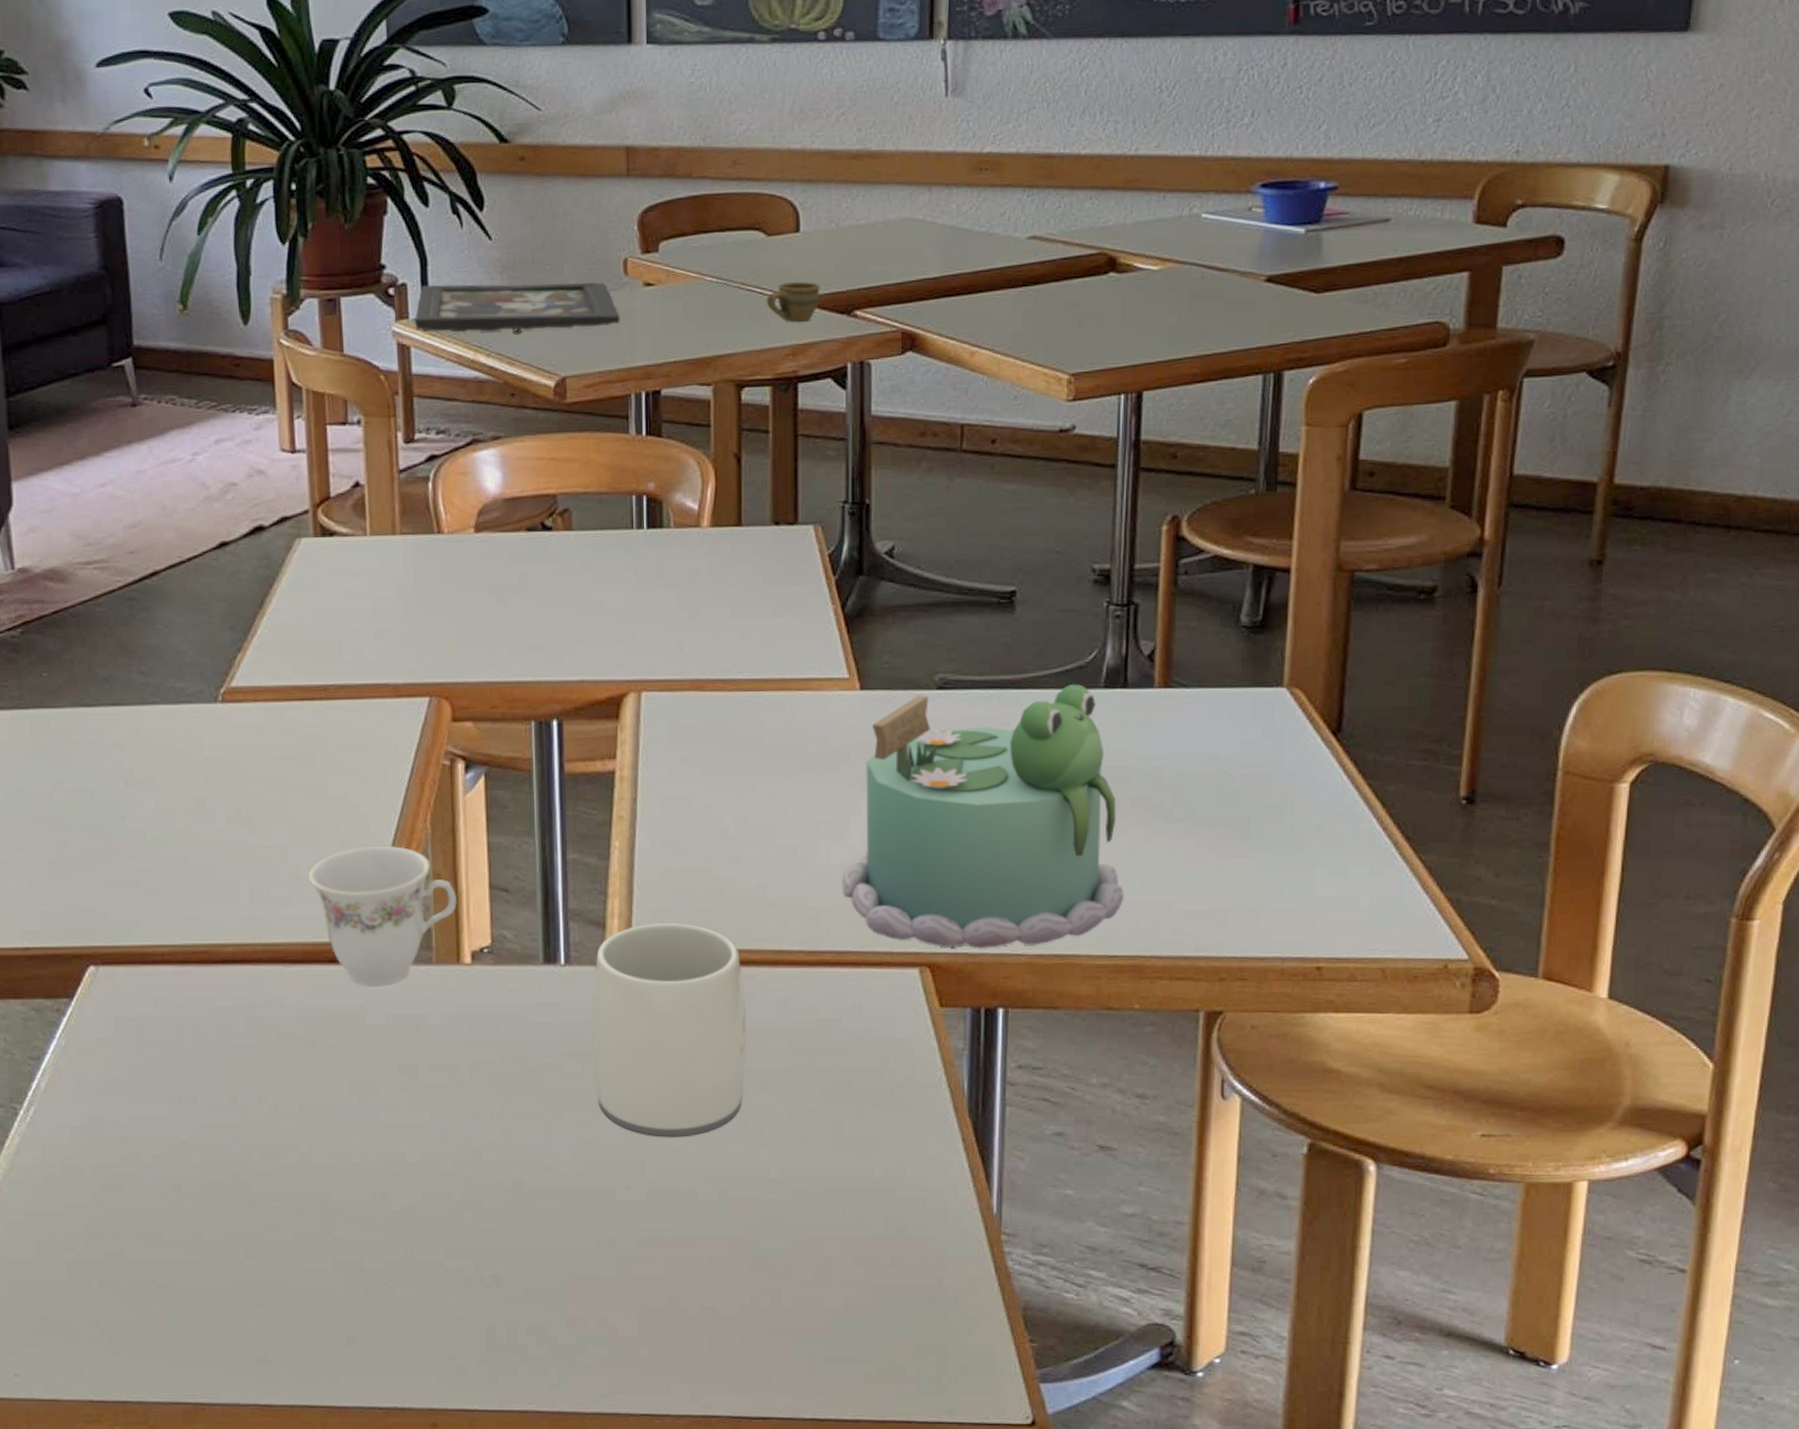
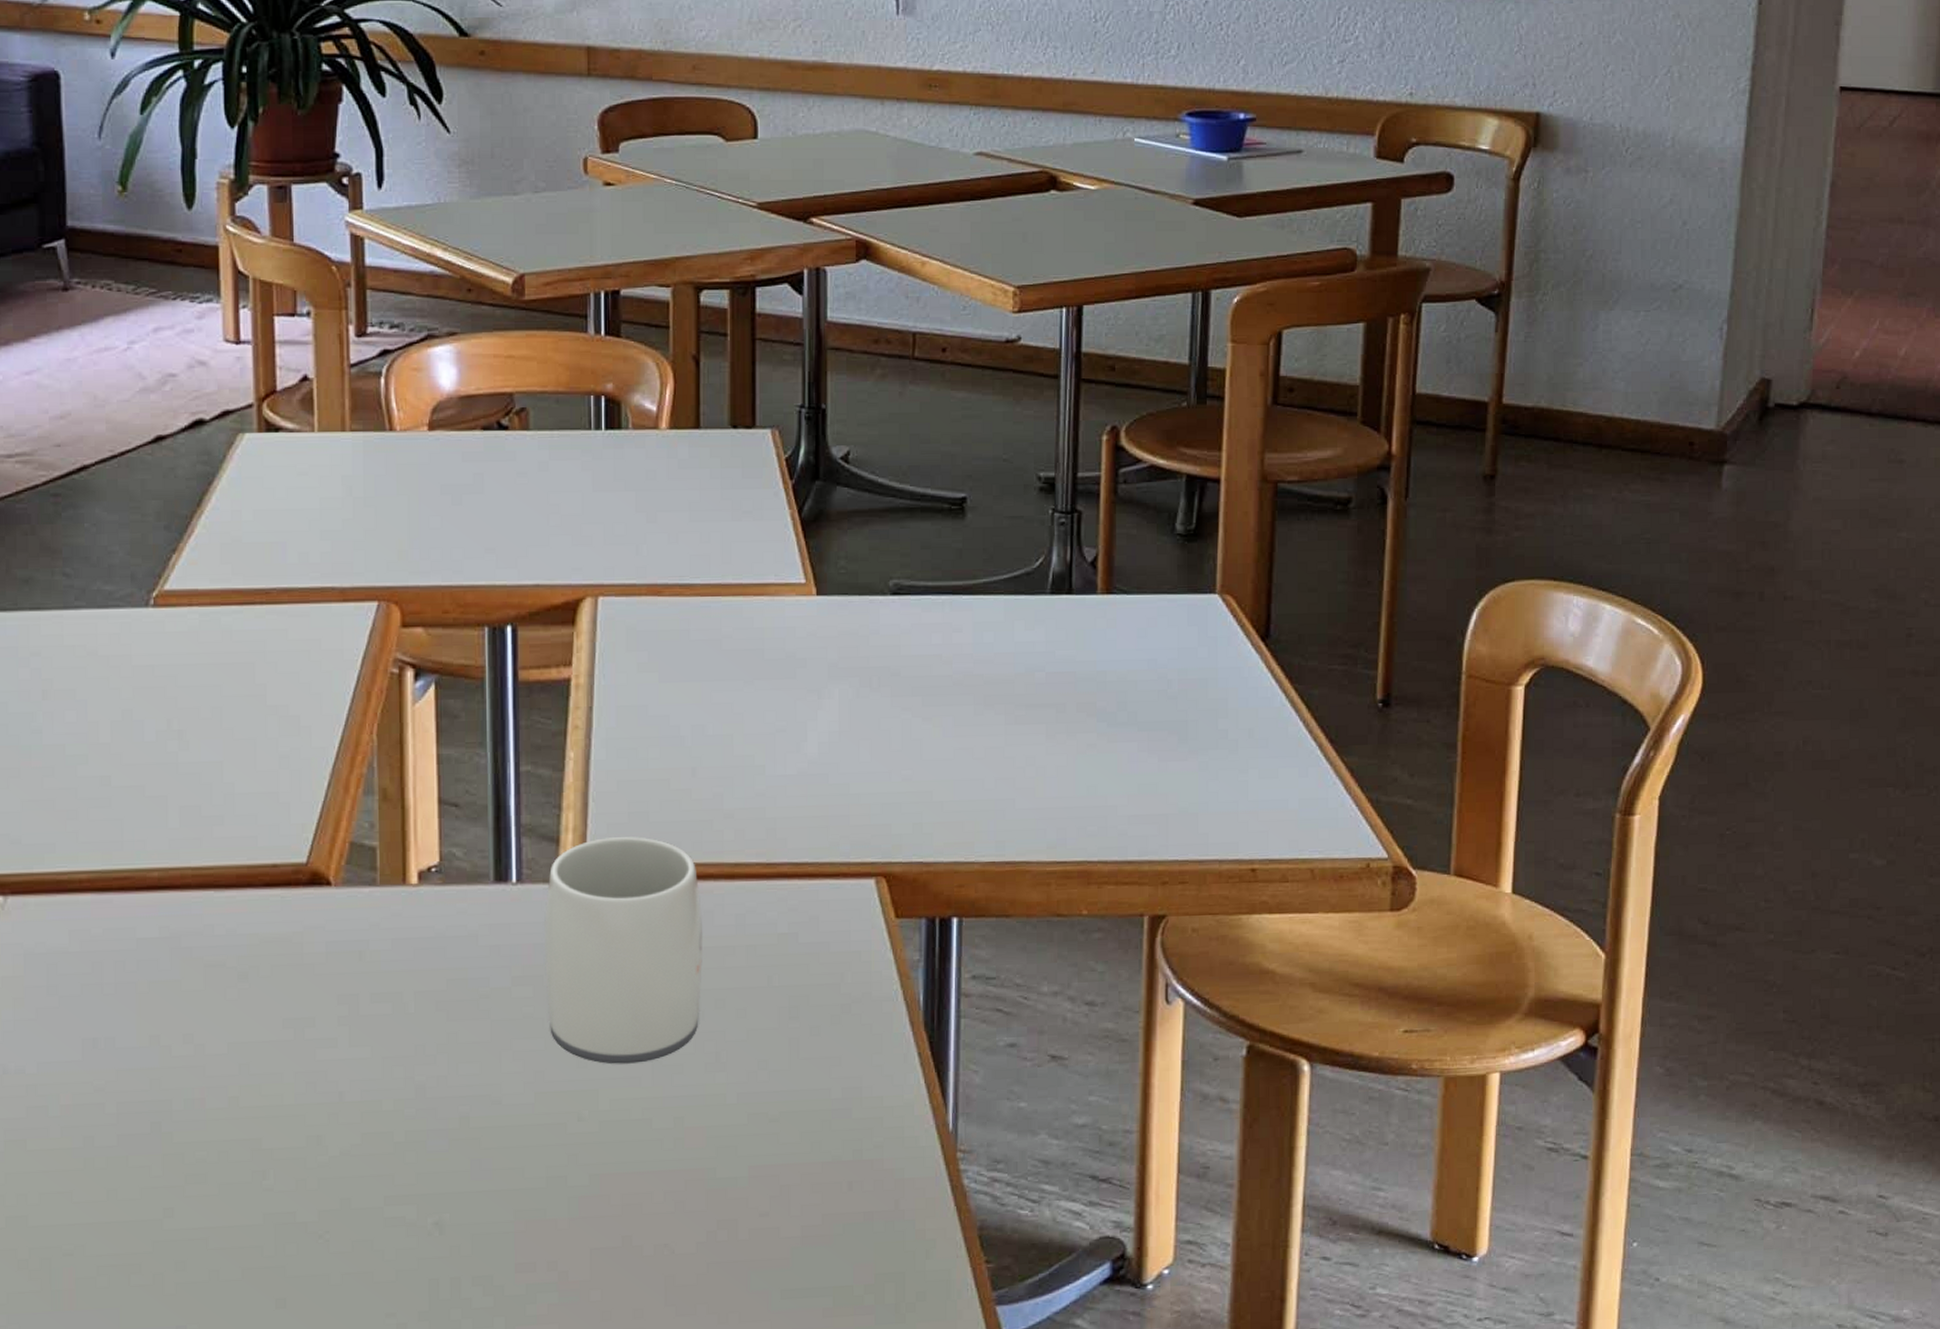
teacup: present [307,845,458,988] -> none [243,759,405,913]
board game: present [414,282,620,335] -> none [368,175,580,229]
cup: present [766,282,820,322] -> none [725,188,778,227]
cake: present [841,684,1124,948] -> none [798,590,1072,856]

